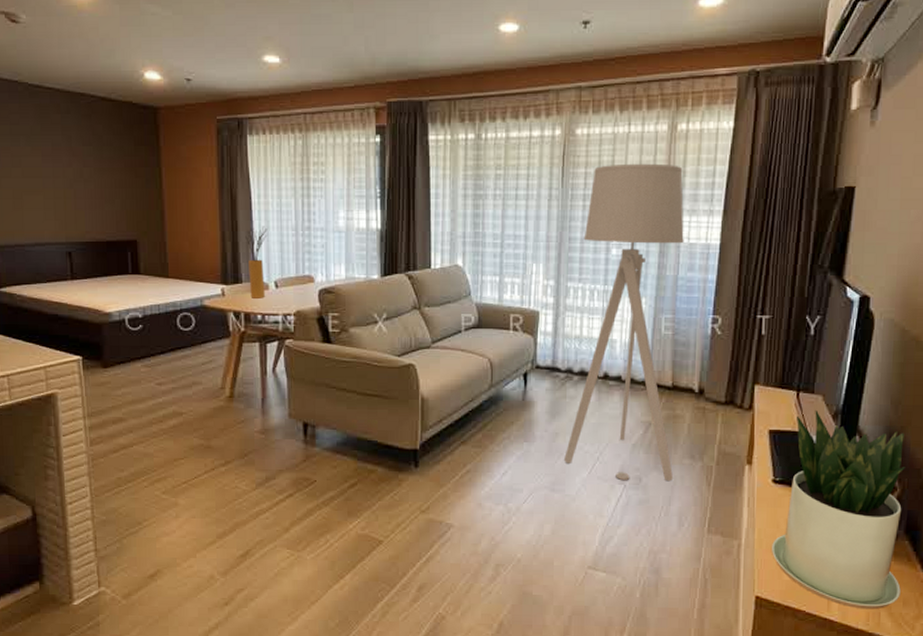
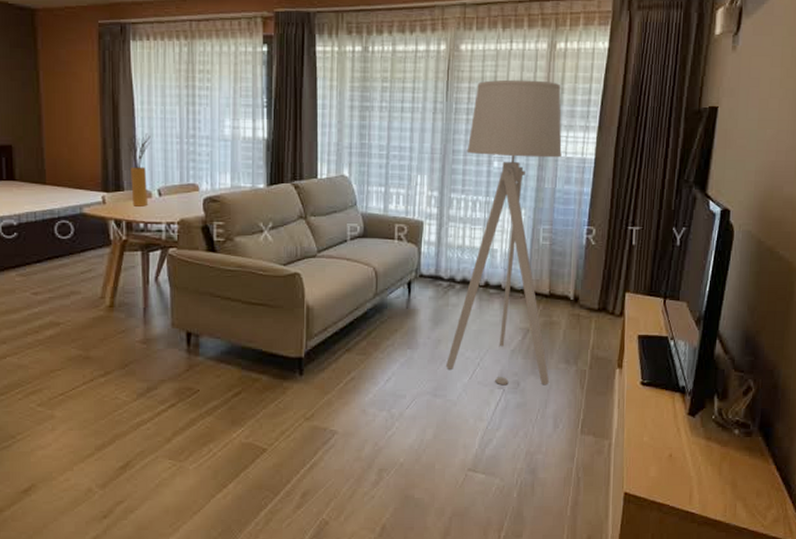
planter: present [772,410,905,610] -> none [639,316,760,502]

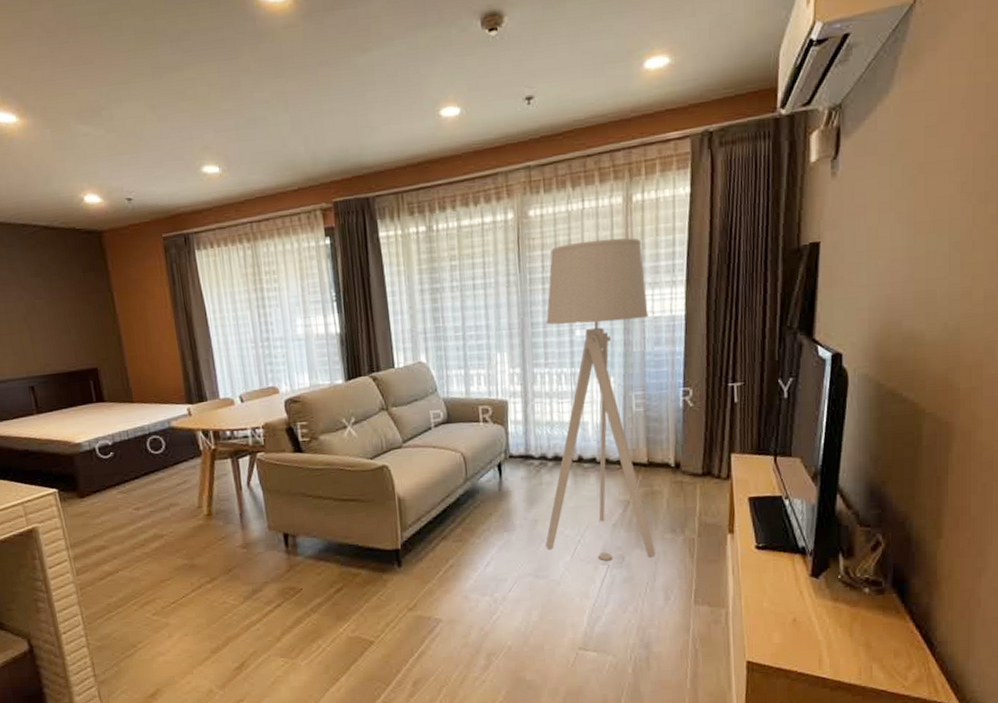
vase: present [128,133,151,207] -> none [205,341,231,415]

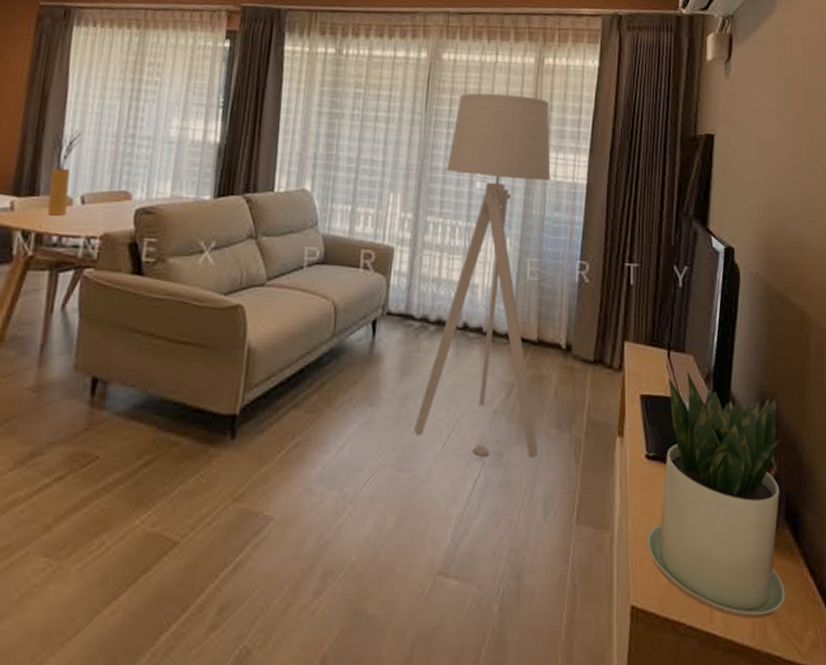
vase: none [205,341,231,415] -> present [47,129,82,216]
planter: none [760,473,891,665] -> present [647,373,786,619]

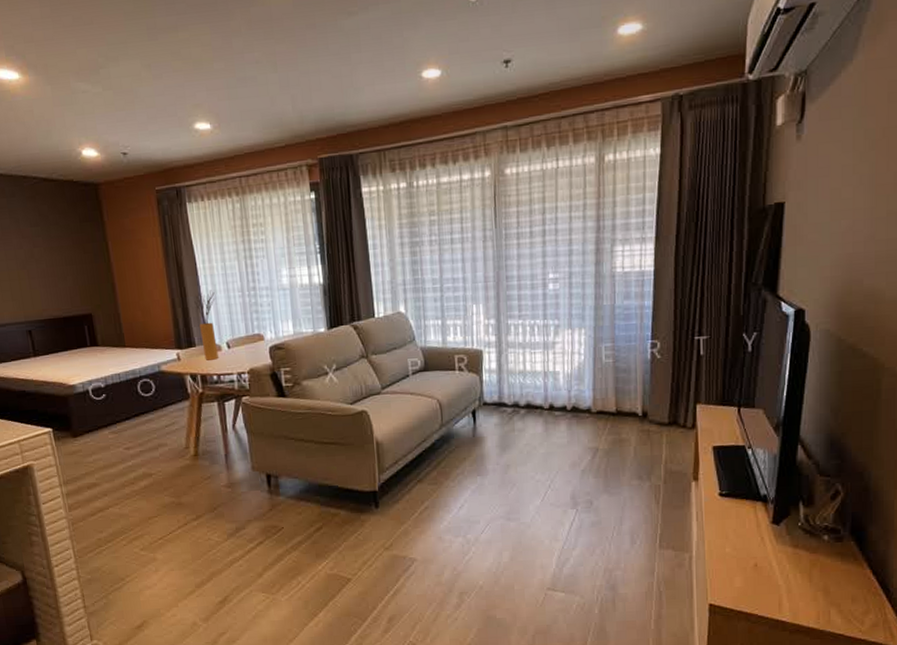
floor lamp: present [413,93,551,458] -> none [516,196,624,506]
planter: present [647,373,786,619] -> none [722,424,849,609]

